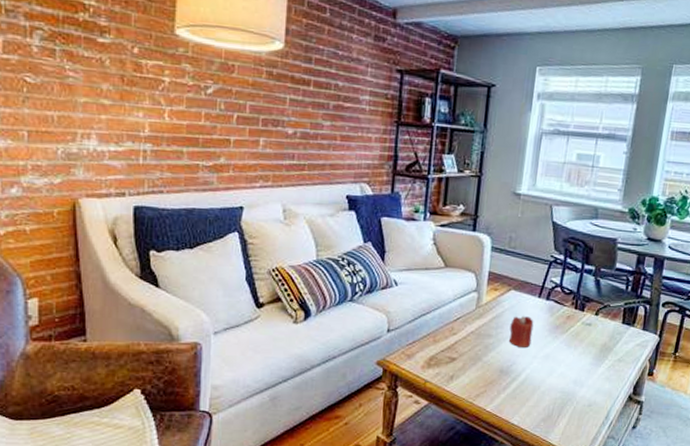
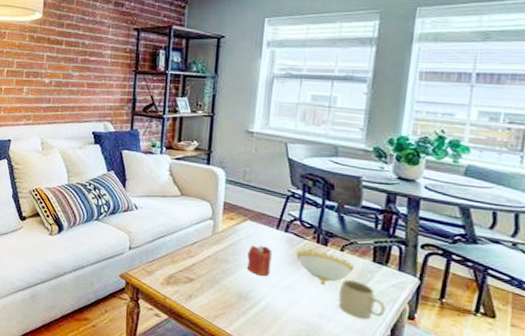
decorative bowl: none [555,317,607,351] -> present [295,249,355,285]
mug: none [590,343,631,380] -> present [337,279,386,319]

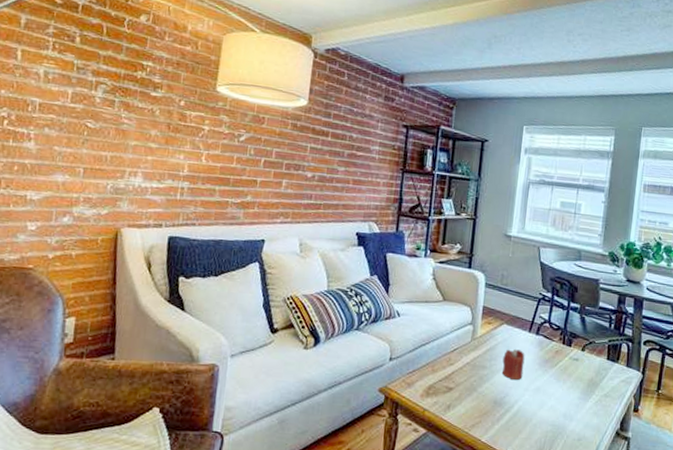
decorative bowl: present [295,249,355,285] -> none [544,351,593,385]
mug: present [337,279,386,319] -> none [578,378,617,415]

